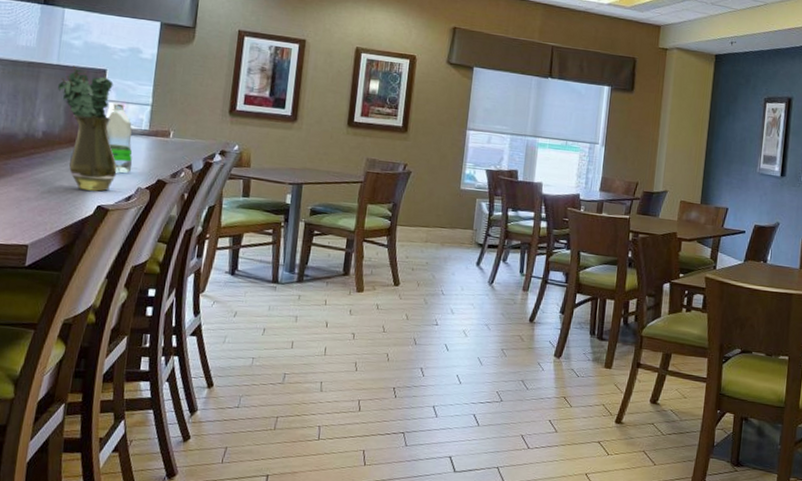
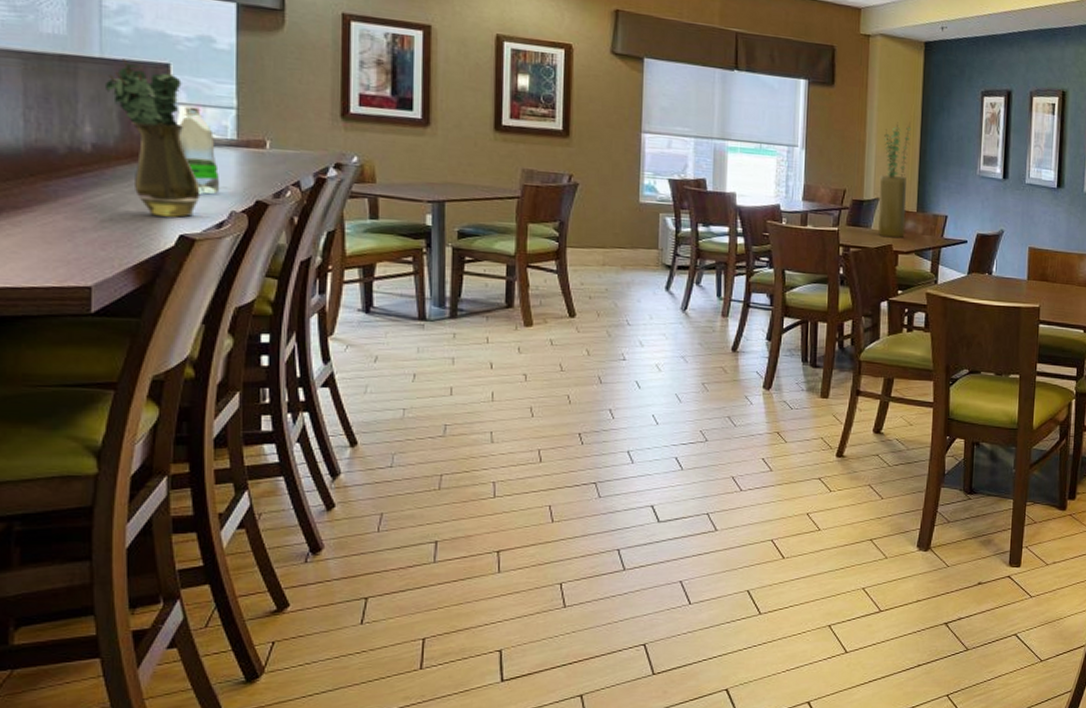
vase: none [665,124,700,227] -> present [878,122,912,239]

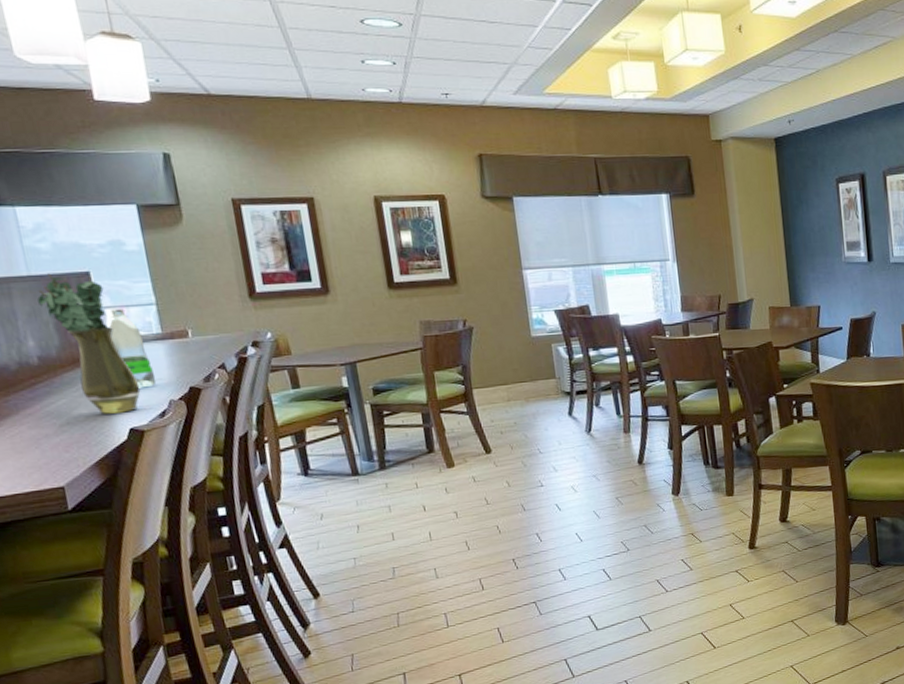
vase: present [878,122,912,239] -> none [749,220,783,336]

